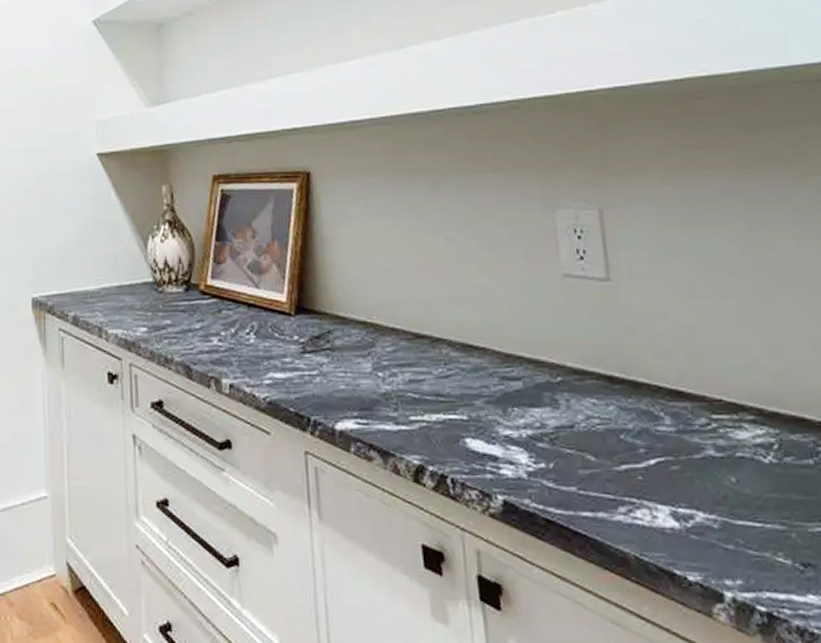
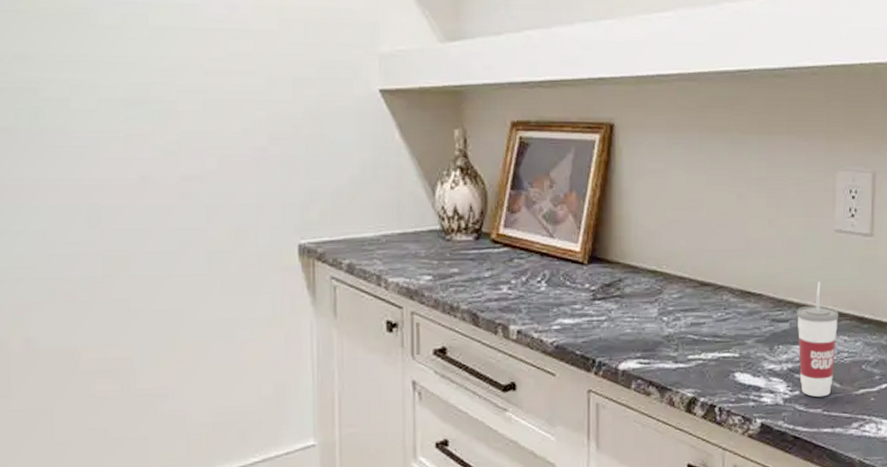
cup: none [530,334,586,472] -> present [797,282,839,397]

